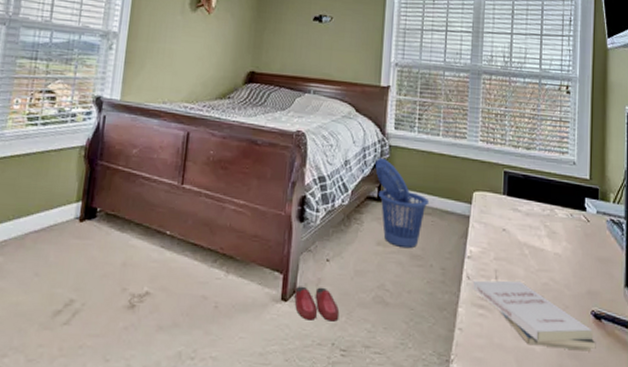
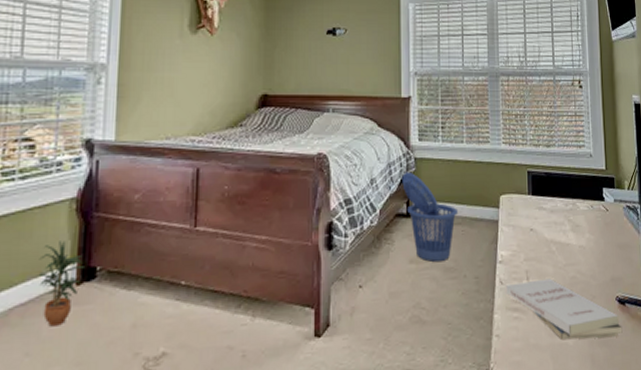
potted plant: none [48,181,89,254] -> present [36,241,86,327]
slippers: present [295,286,340,322] -> none [328,315,377,354]

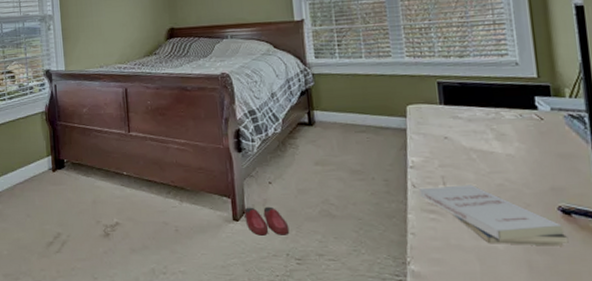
potted plant: present [36,241,86,327] -> none [27,141,57,199]
slippers: none [328,315,377,354] -> present [244,206,290,236]
laundry basket: present [402,172,459,262] -> none [301,86,362,164]

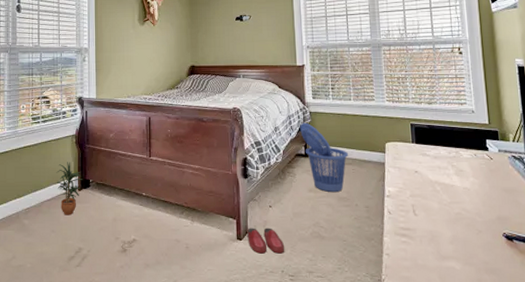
potted plant: none [27,141,57,199] -> present [55,162,83,215]
laundry basket: none [301,86,362,164] -> present [300,122,349,192]
books: present [418,184,569,246] -> none [393,212,511,267]

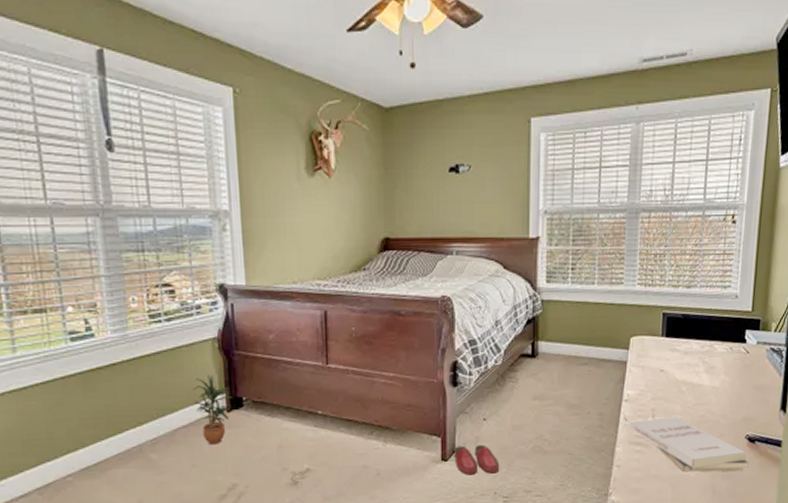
laundry basket: present [300,122,349,192] -> none [528,313,586,399]
books: none [393,212,511,267] -> present [629,416,749,472]

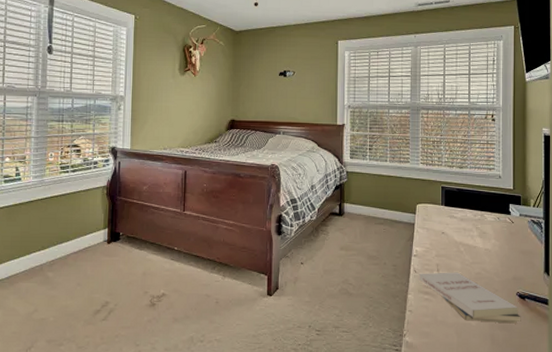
potted plant: present [192,375,234,445] -> none [83,214,113,269]
slippers: present [454,444,500,475] -> none [278,284,314,309]

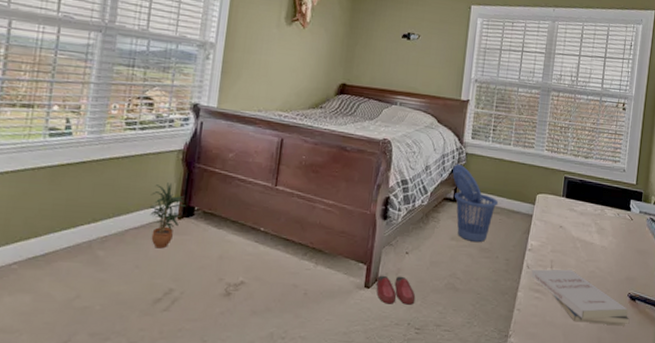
potted plant: none [83,214,113,269] -> present [147,182,187,249]
slippers: none [278,284,314,309] -> present [376,275,416,305]
laundry basket: none [336,181,381,250] -> present [452,163,499,242]

